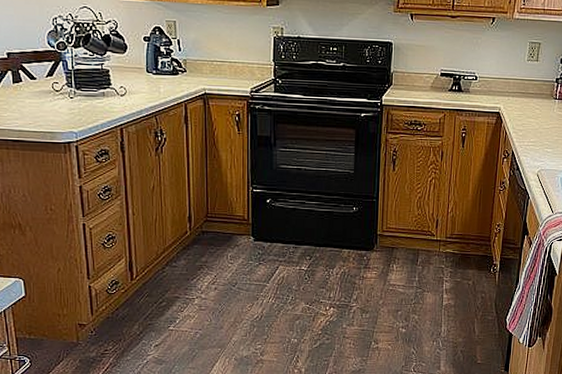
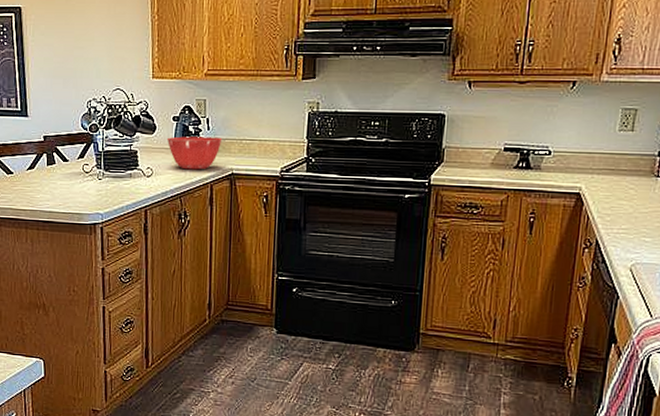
mixing bowl: none [138,56,194,90] -> present [166,136,223,170]

